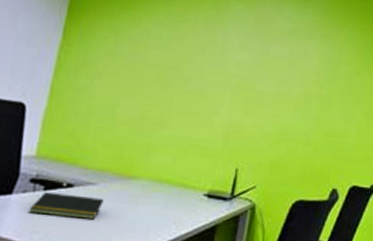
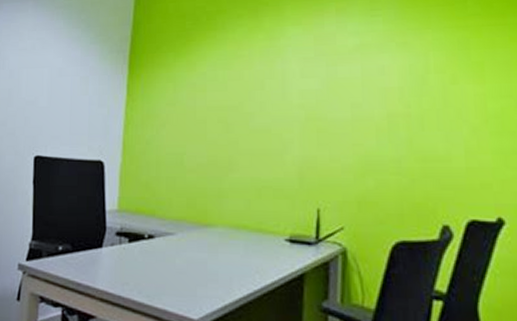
notepad: present [29,192,104,219] -> none [118,245,184,270]

